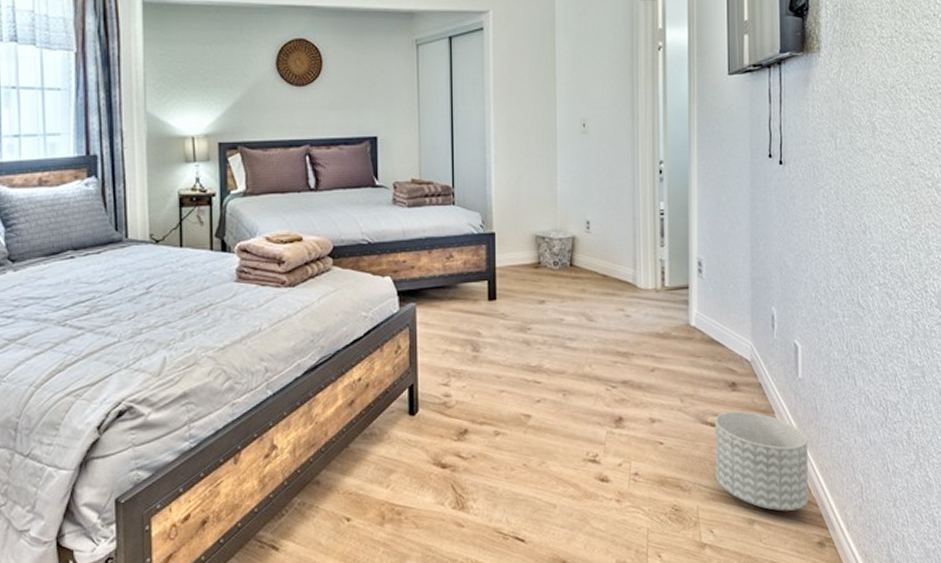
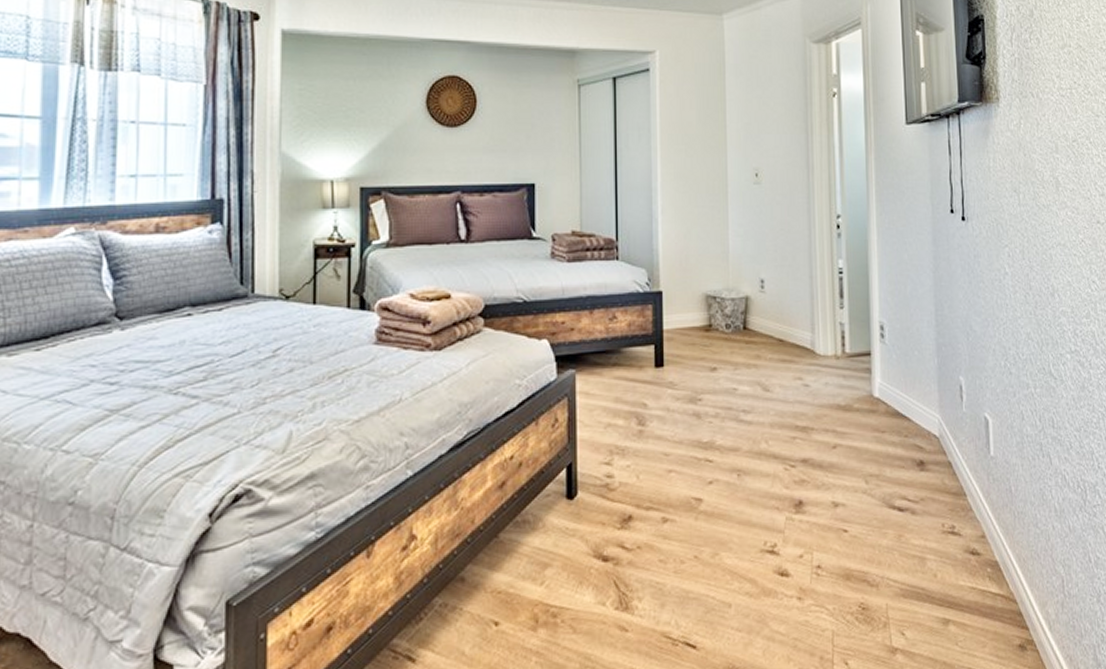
planter: present [715,410,809,511] -> none [903,493,1007,609]

